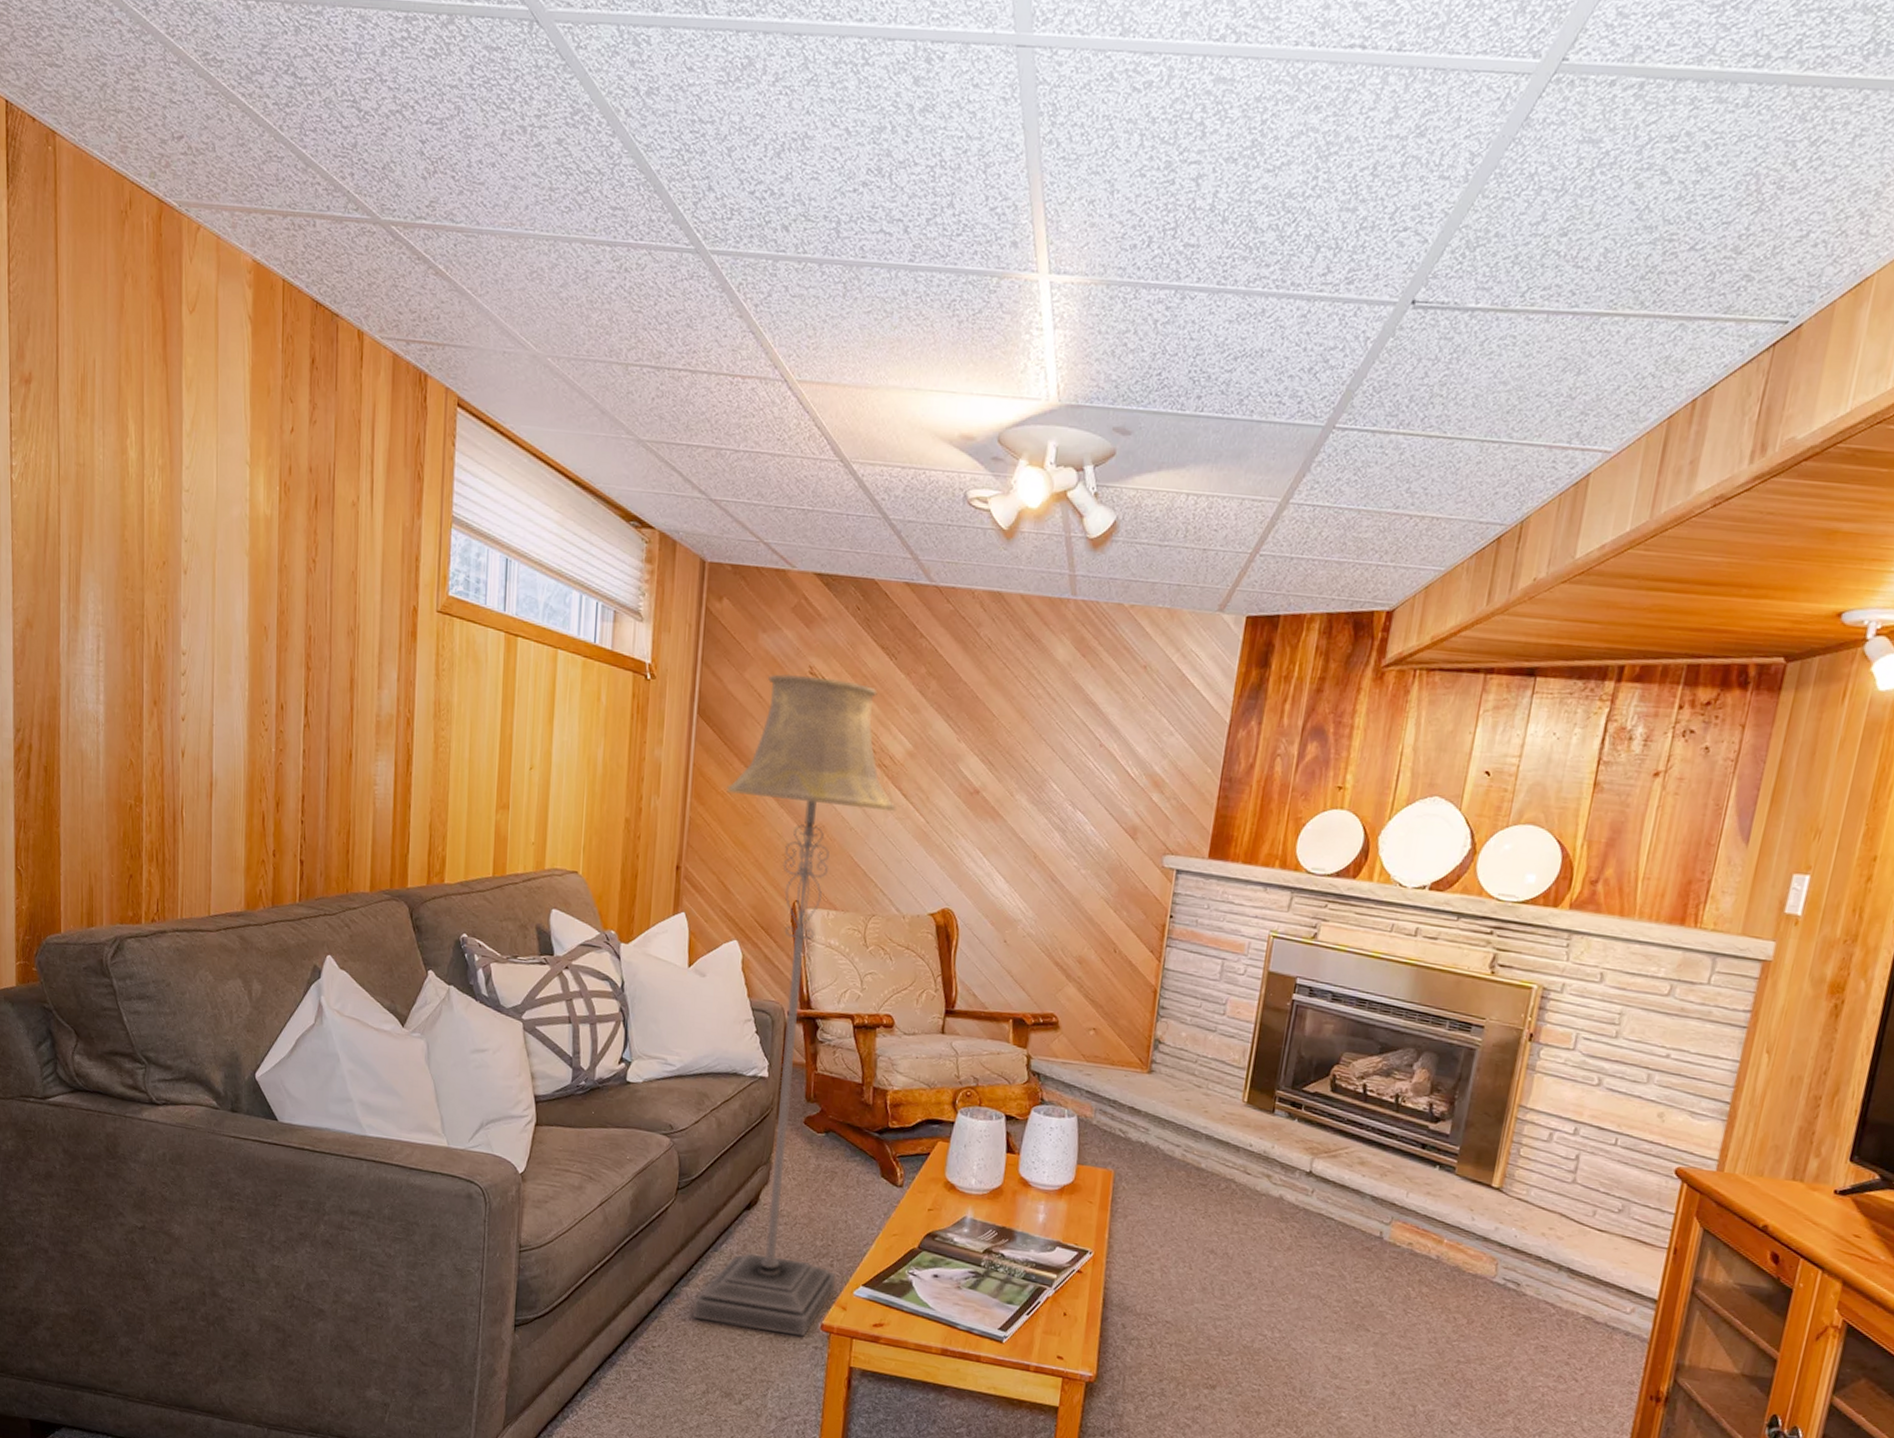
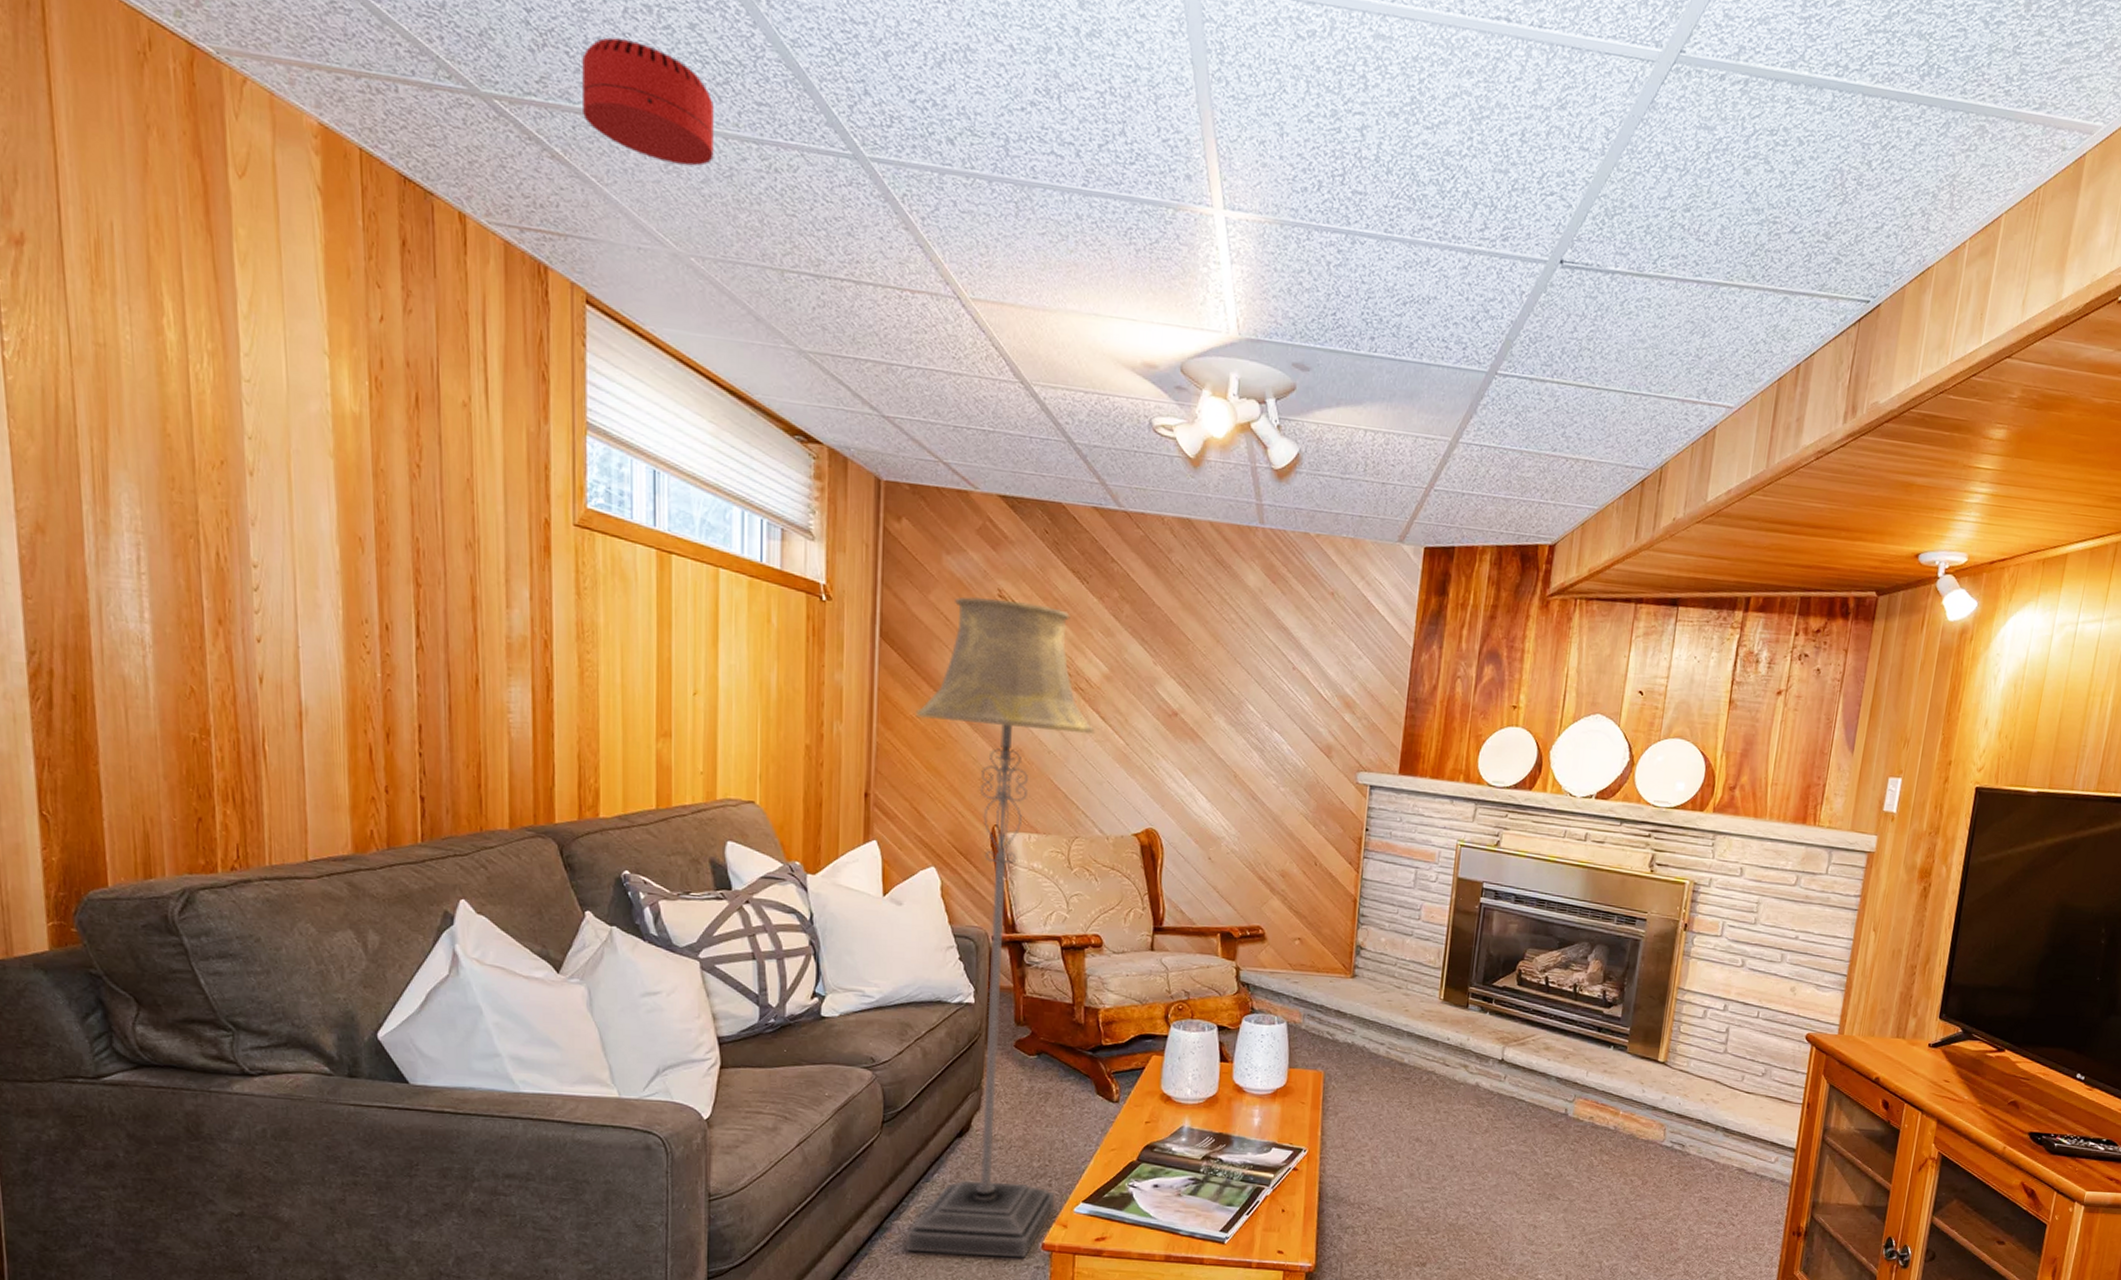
smoke detector: none [463,159,575,272] -> present [582,37,714,167]

